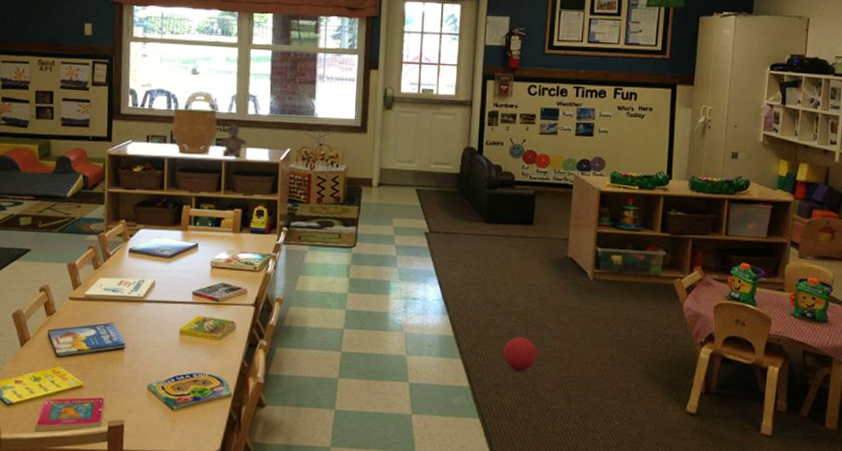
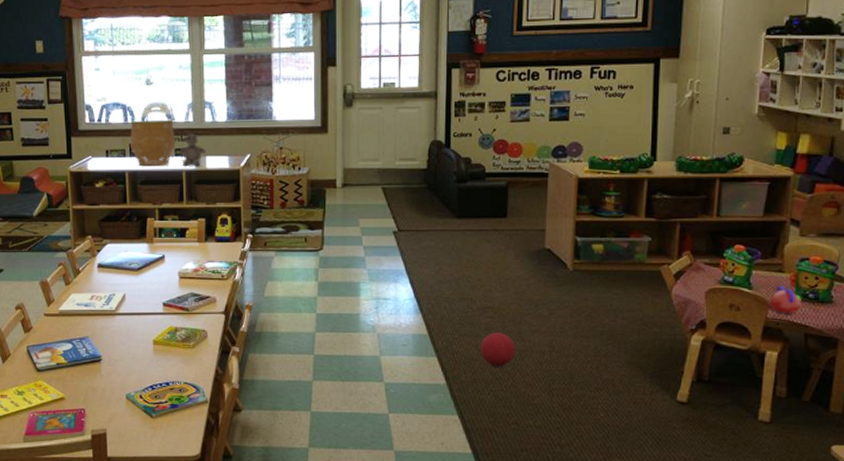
toy animal: none [771,303,801,331] -> present [769,285,803,313]

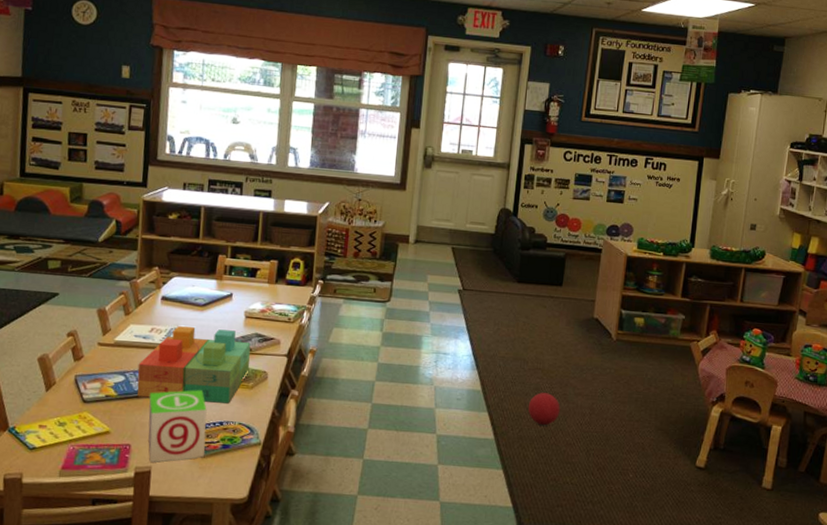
toy blocks: none [83,292,189,364] -> present [137,326,251,404]
toy block: none [96,353,155,425] -> present [148,390,207,462]
basket: present [129,118,177,167] -> none [208,155,257,204]
stuffed animal: present [179,131,207,167] -> none [258,173,287,209]
toy animal: present [769,285,803,313] -> none [777,367,804,393]

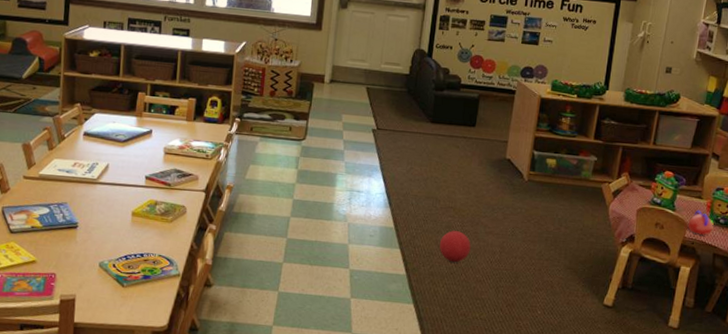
toy blocks: present [137,326,251,404] -> none [61,161,170,236]
toy block: present [148,390,207,462] -> none [72,222,128,291]
toy animal: none [777,367,804,393] -> present [687,209,714,235]

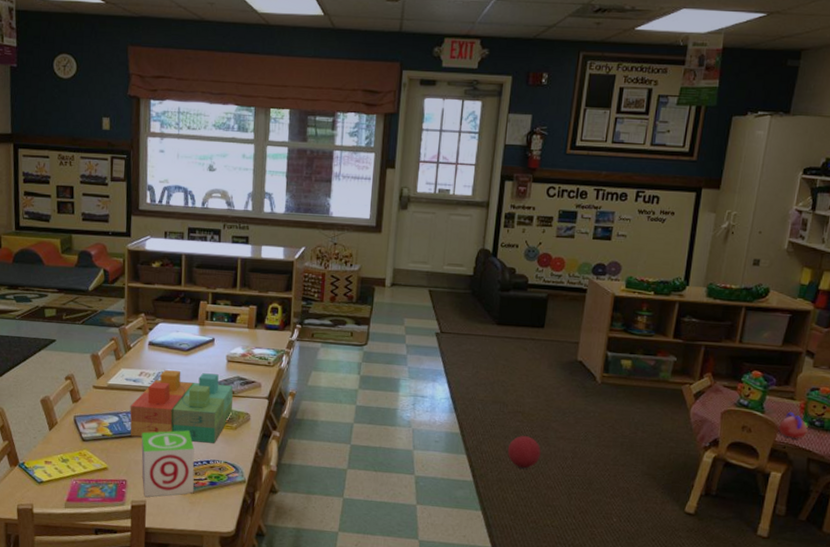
toy blocks: none [61,161,170,236] -> present [129,370,233,443]
toy block: none [72,222,128,291] -> present [141,430,195,497]

